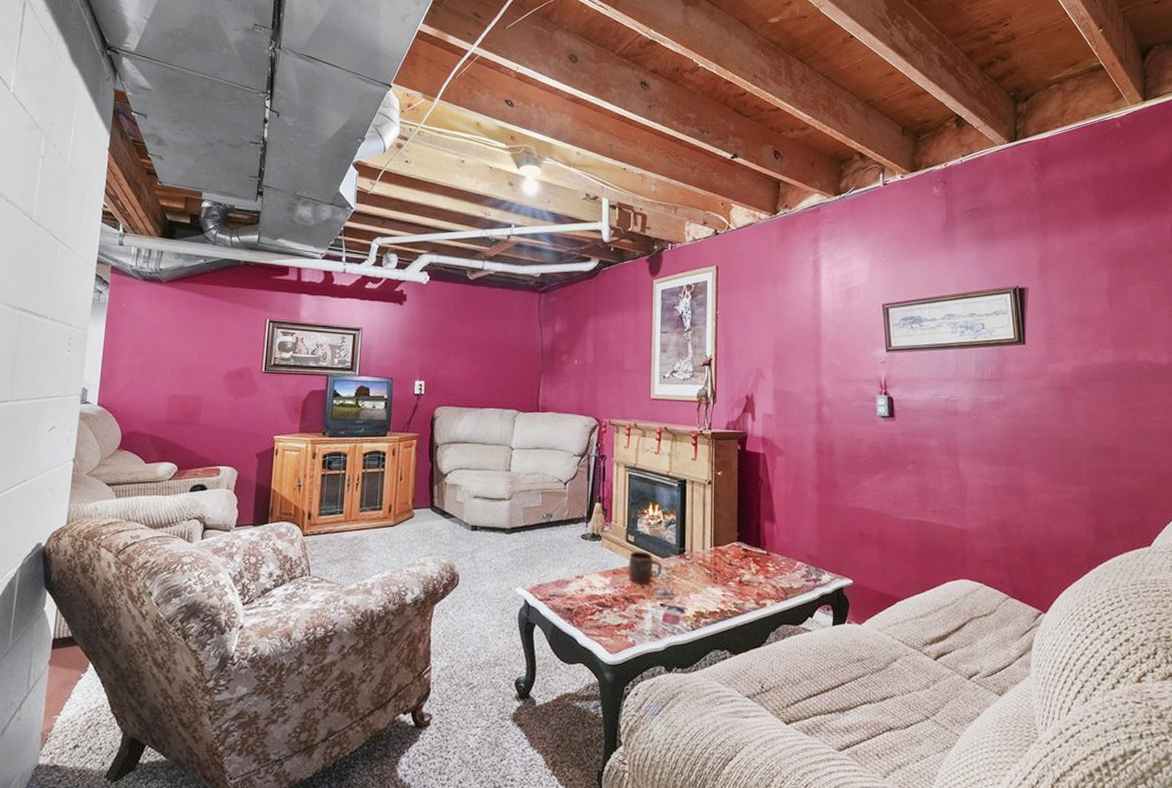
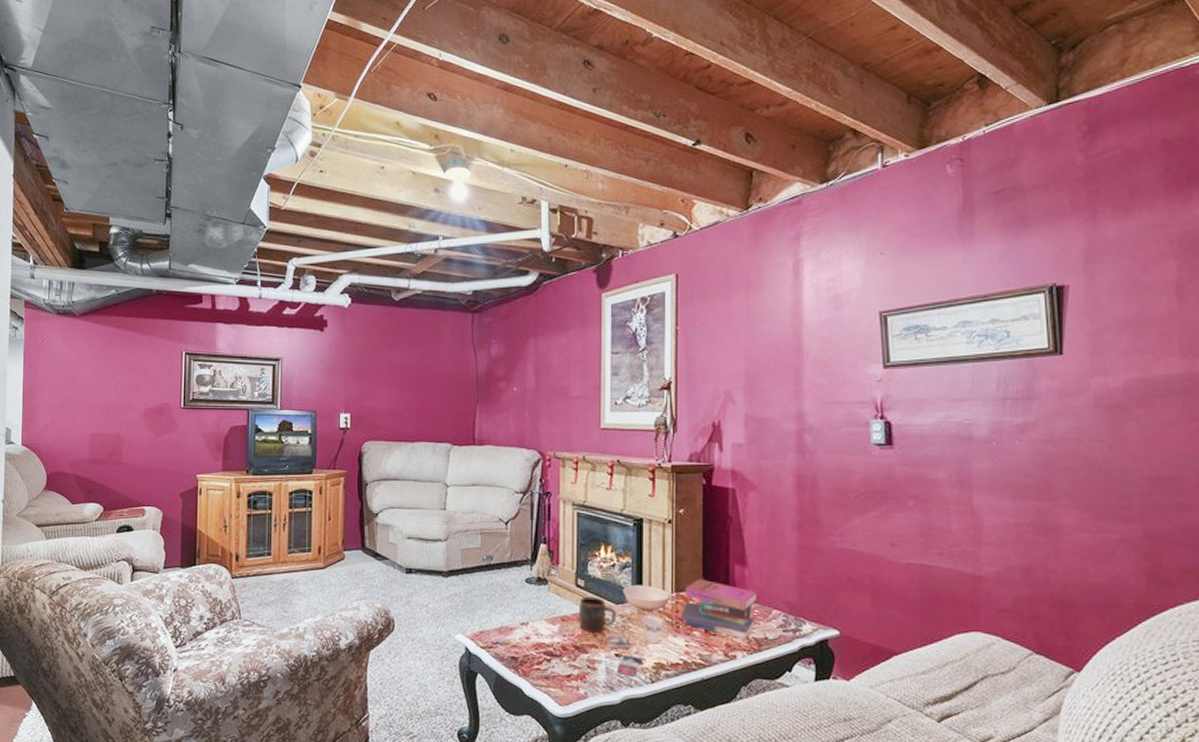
bowl: none [668,539,709,564] -> present [623,584,670,612]
teacup: none [684,568,708,594] -> present [641,615,668,644]
books: none [718,534,784,589] -> present [680,578,758,640]

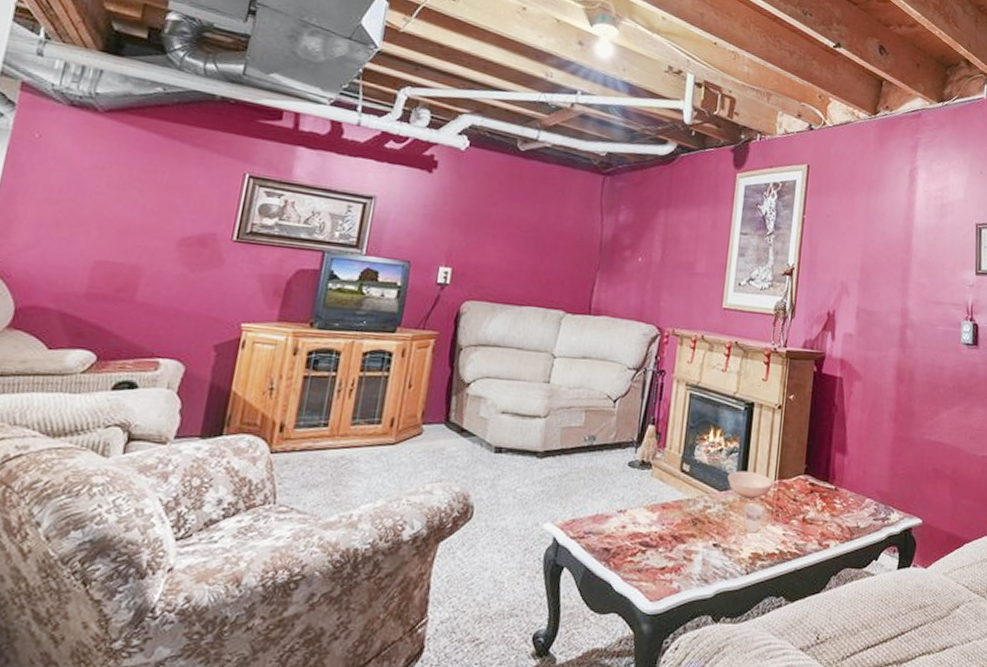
mug: present [579,596,616,634] -> none [679,482,718,523]
magazine: present [605,633,642,677] -> none [705,522,740,568]
books: present [680,578,758,640] -> none [780,466,854,529]

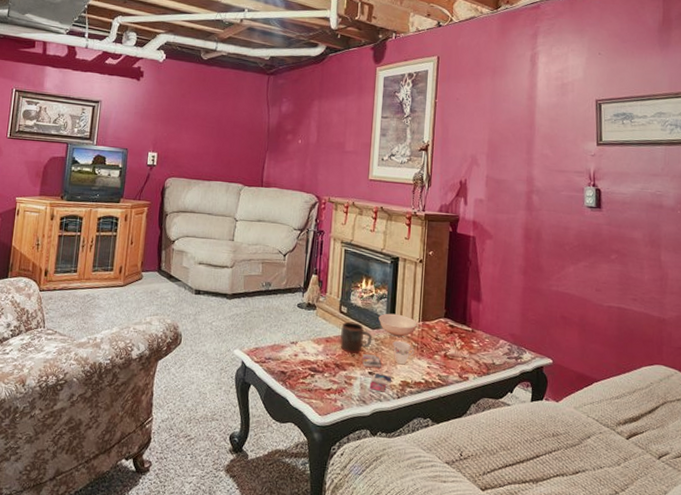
mug: none [679,482,718,523] -> present [340,321,372,354]
magazine: none [705,522,740,568] -> present [362,354,391,393]

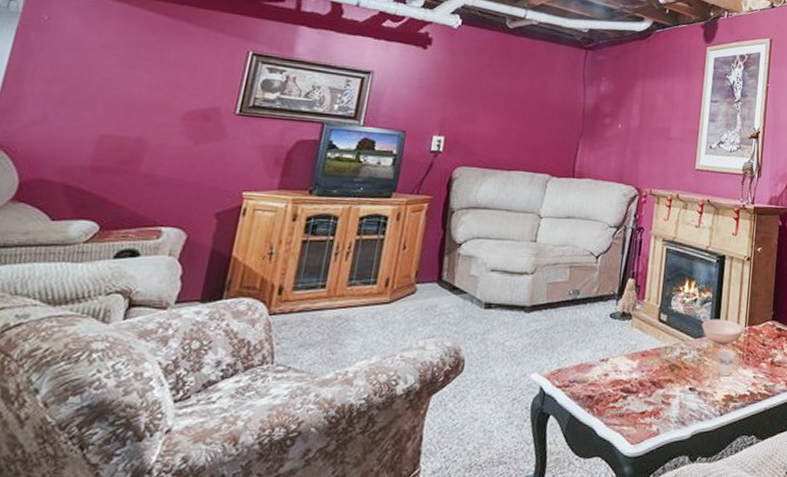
mug: present [340,321,372,354] -> none [658,331,694,369]
magazine: present [362,354,391,393] -> none [682,368,714,410]

